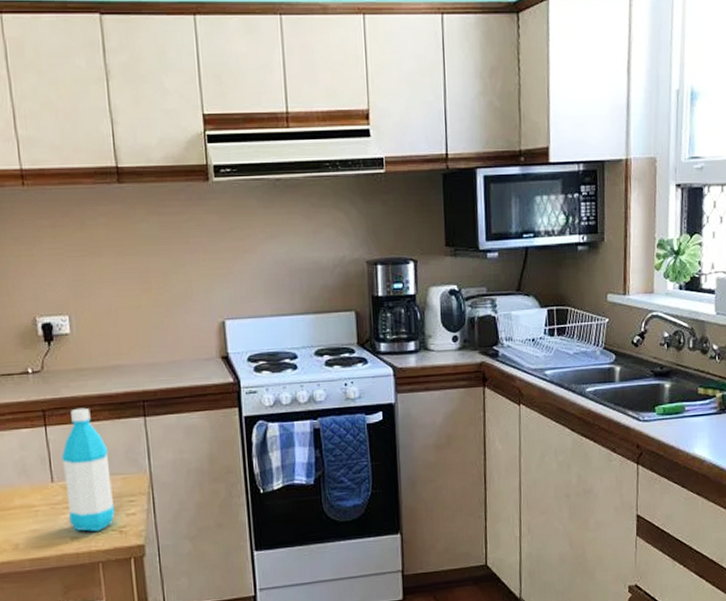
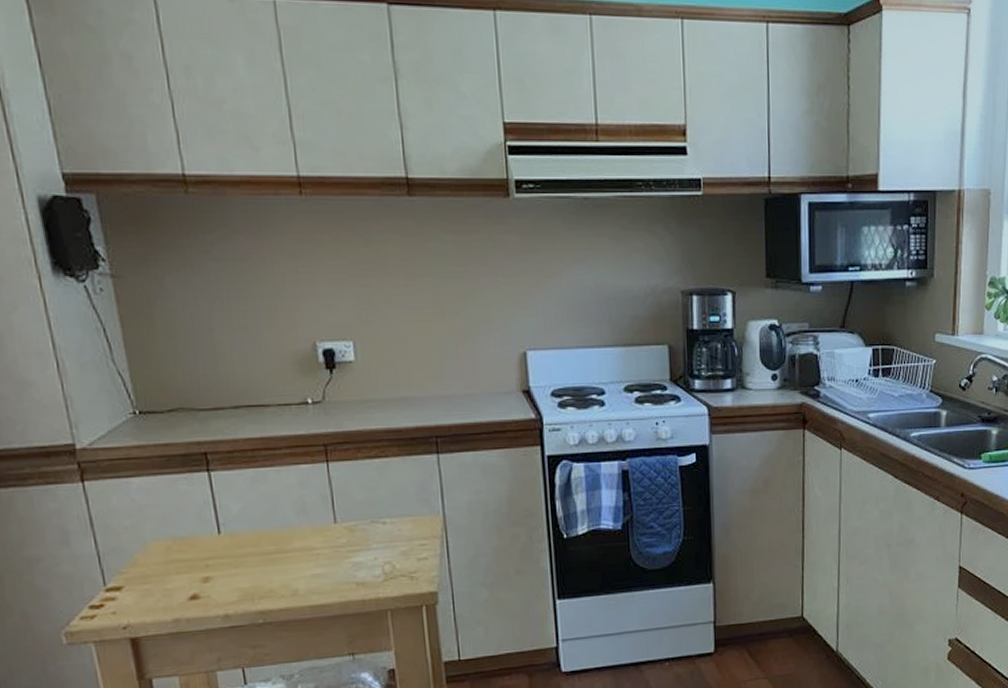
water bottle: present [61,407,115,532] -> none [345,442,405,577]

